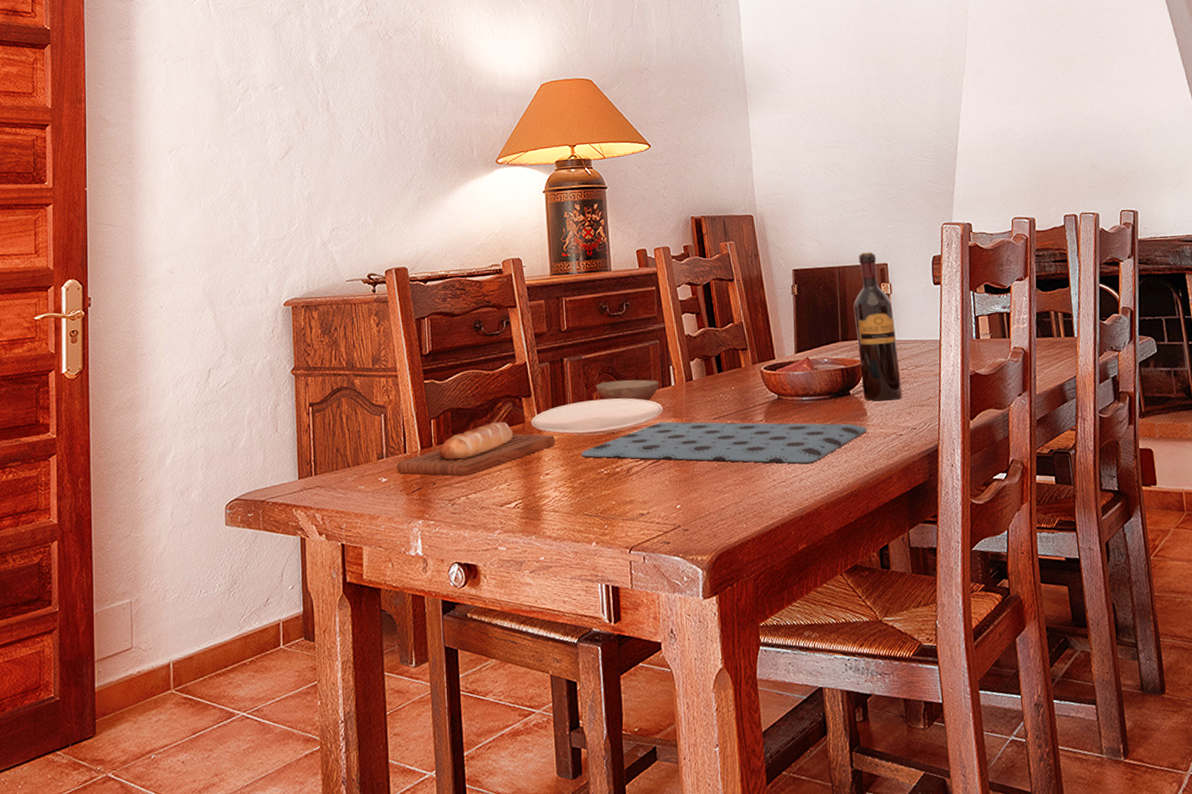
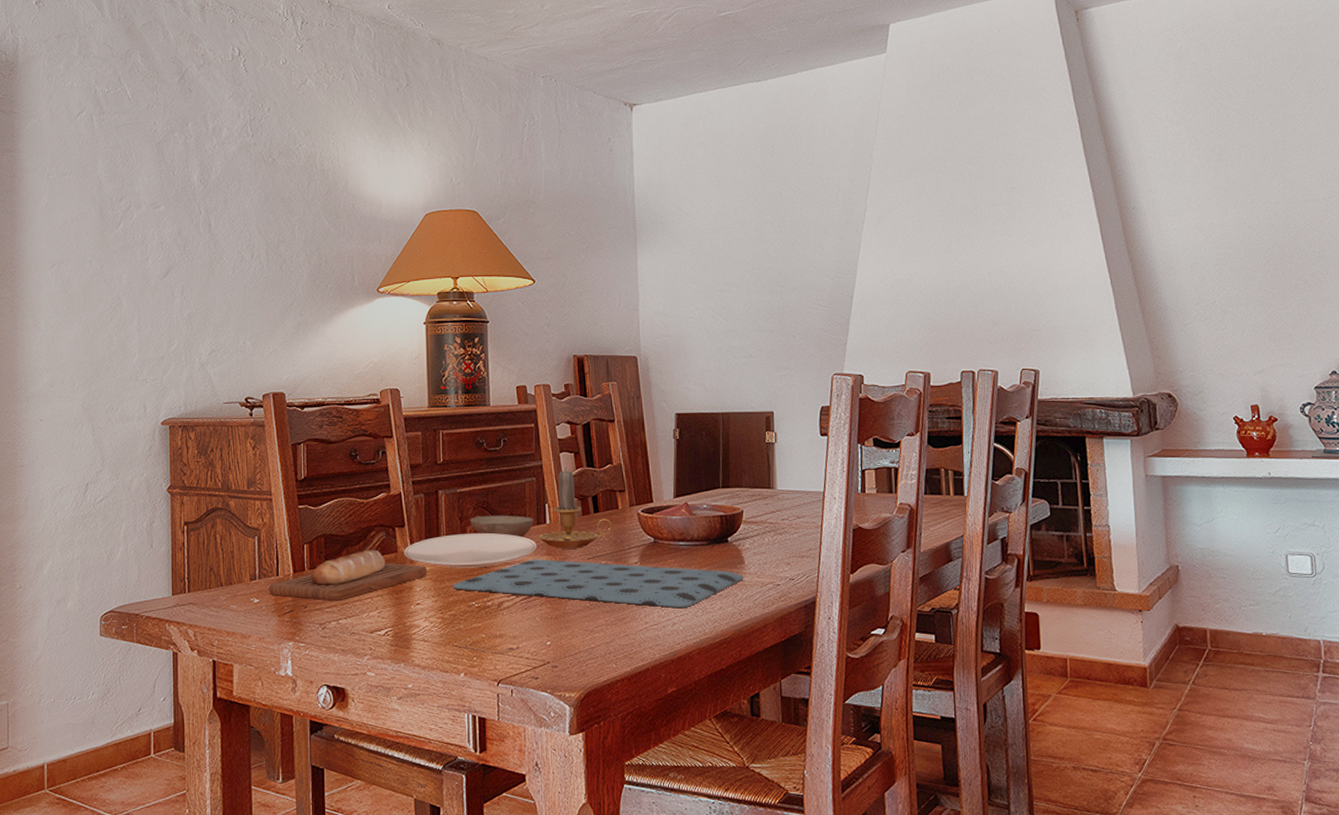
candlestick: none [664,328,736,411] -> present [538,467,612,549]
wine bottle: present [853,252,903,401] -> none [736,399,782,550]

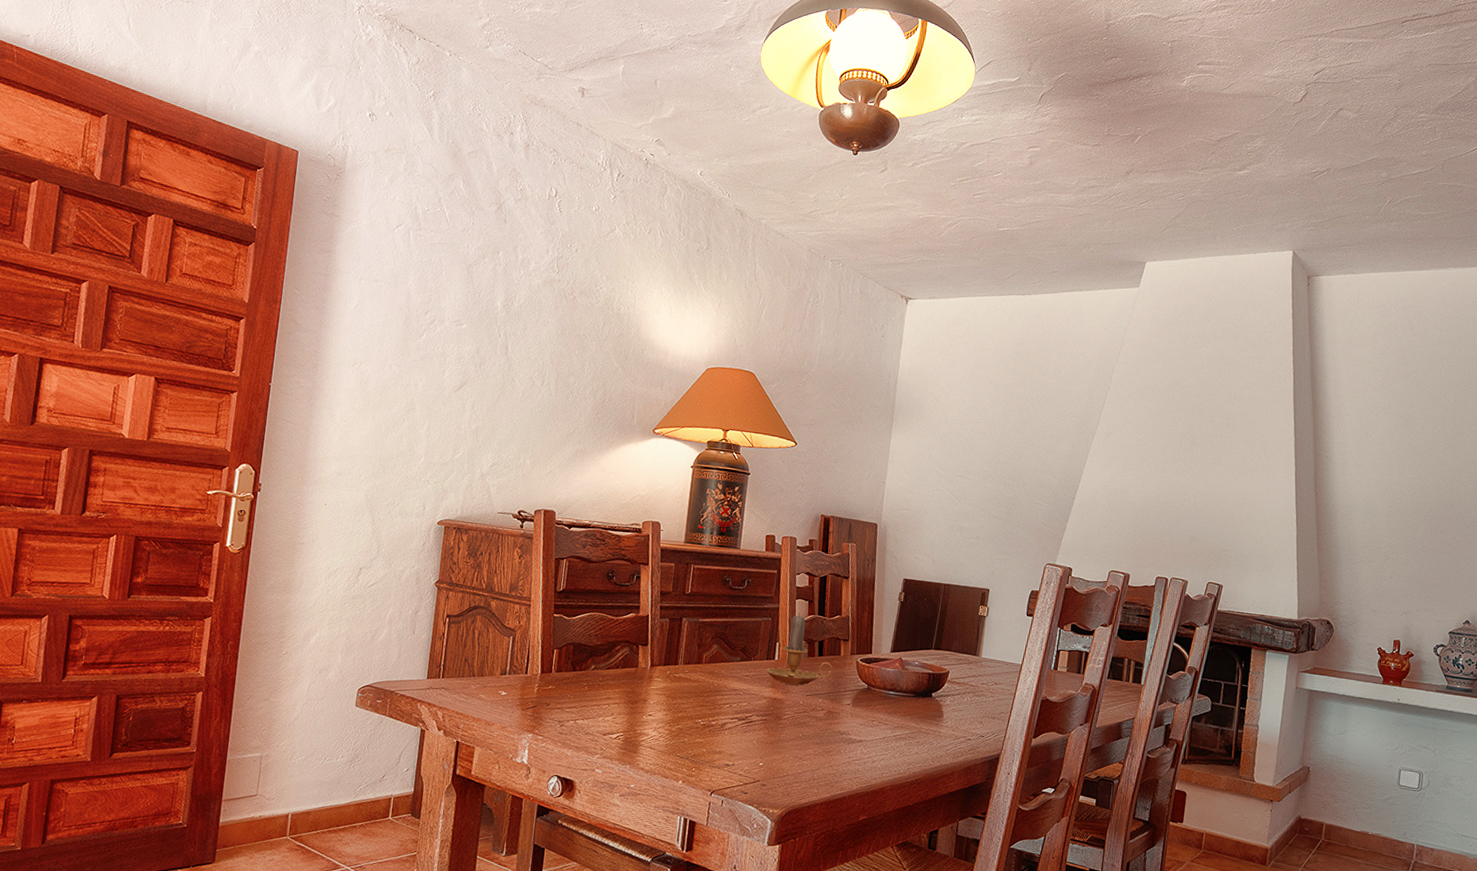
bread loaf: present [268,550,427,602] -> none [516,661,663,704]
plate: present [404,532,537,568] -> none [643,658,764,691]
placemat: present [453,559,744,608] -> none [683,689,940,749]
bowl: present [470,515,534,538] -> none [707,645,764,669]

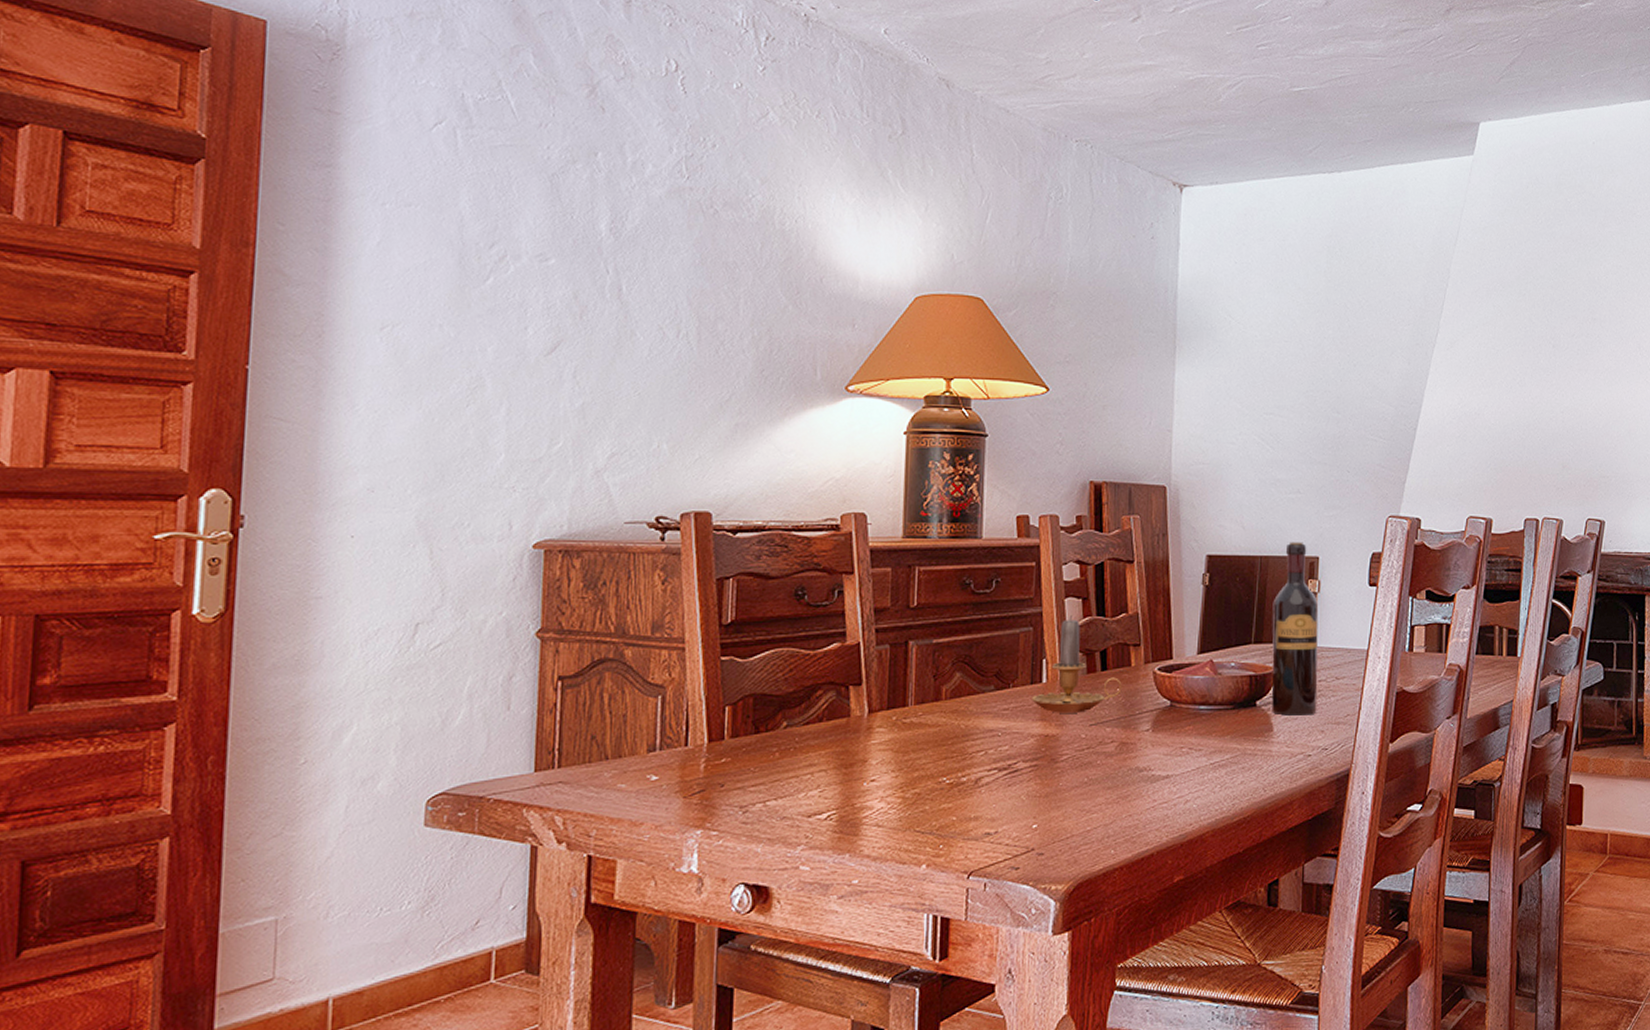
wine bottle: none [943,575,986,709] -> present [1271,542,1319,716]

